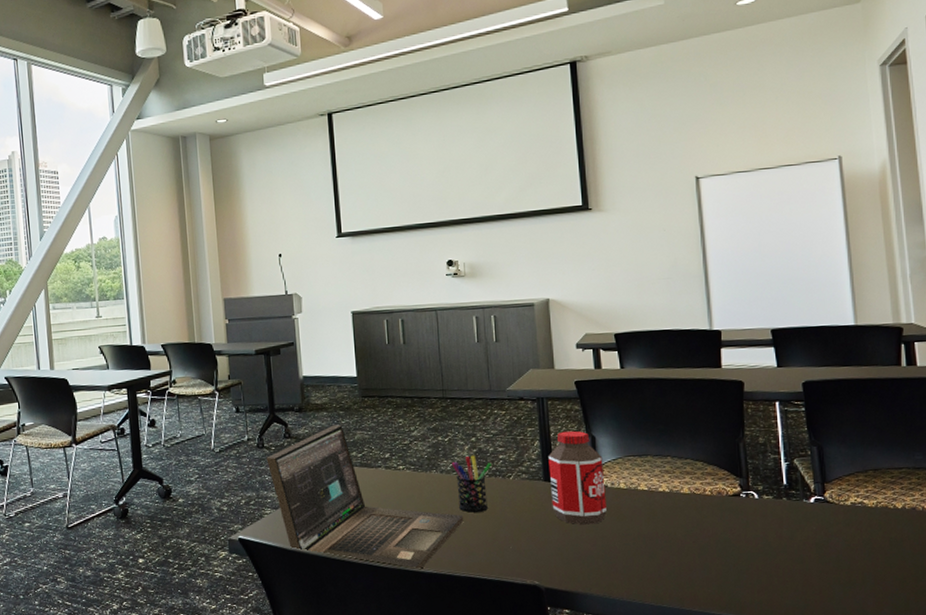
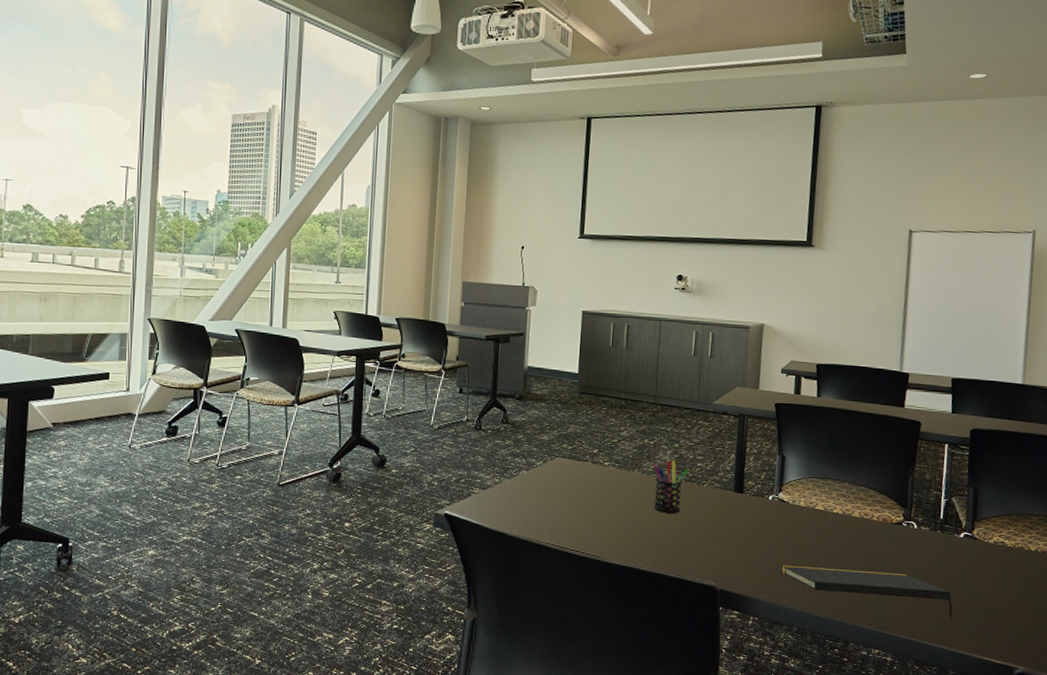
laptop: present [266,424,464,570] -> none [481,416,657,561]
bottle: present [548,431,607,525] -> none [737,448,789,536]
notepad: none [608,549,817,593] -> present [780,565,953,618]

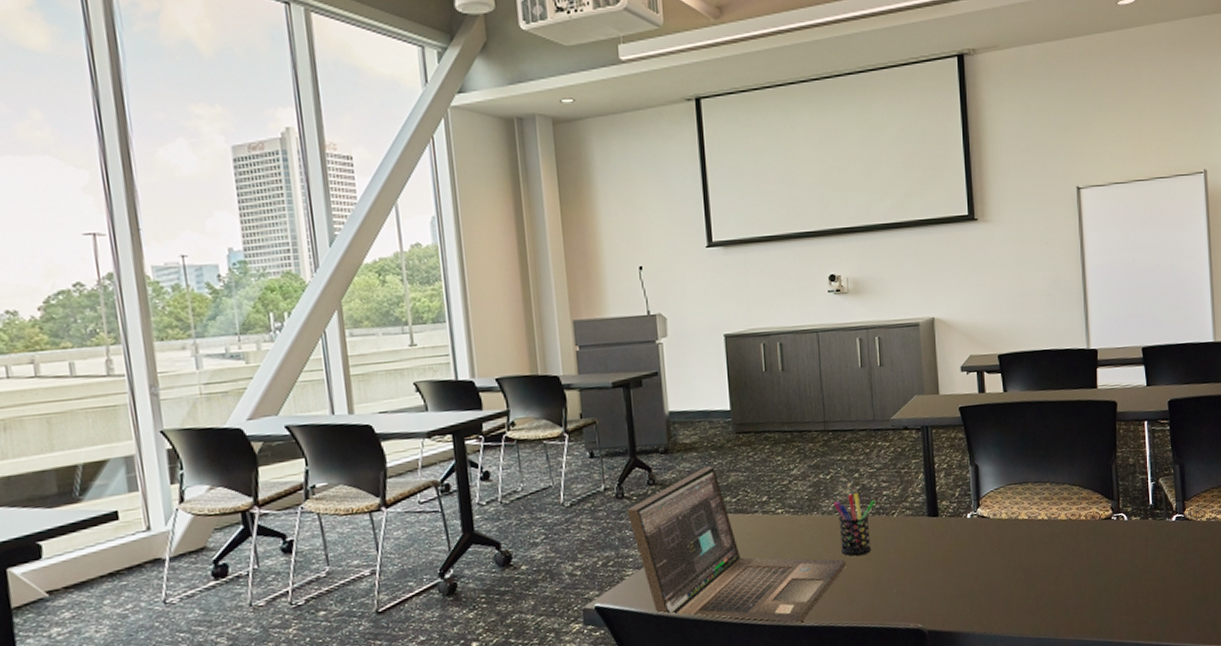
laptop: none [481,416,657,561] -> present [627,466,846,624]
notepad: present [780,565,953,618] -> none [990,572,1176,611]

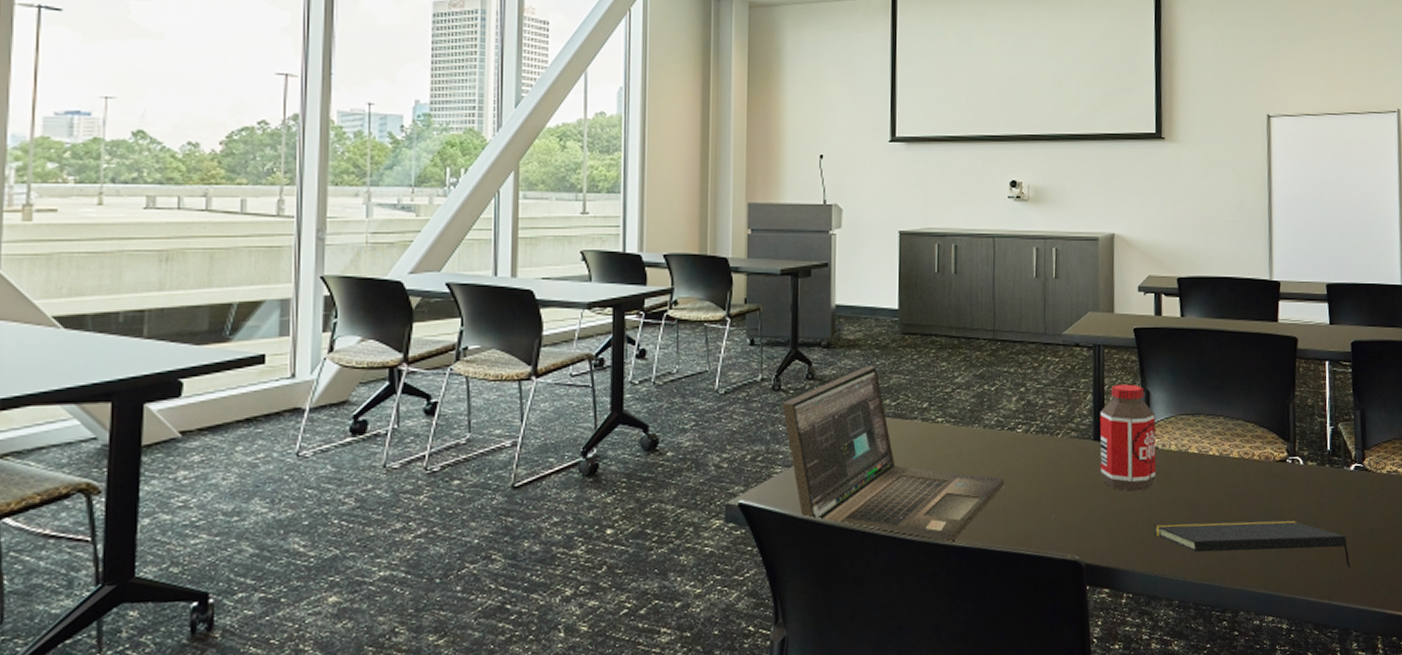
pen holder: present [834,492,875,556] -> none [996,408,1040,475]
bottle: none [932,460,989,560] -> present [1099,384,1156,491]
notepad: none [990,572,1176,611] -> present [1154,520,1351,568]

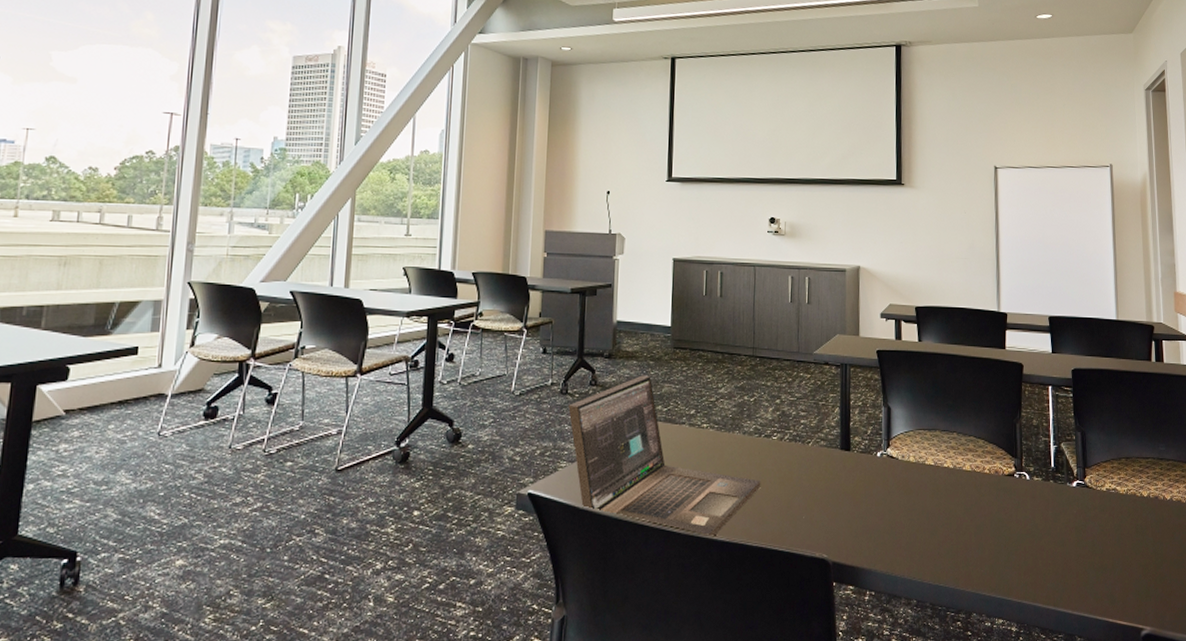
bottle: present [1099,384,1156,491] -> none [846,400,897,497]
notepad: present [1154,520,1351,568] -> none [894,528,1074,577]

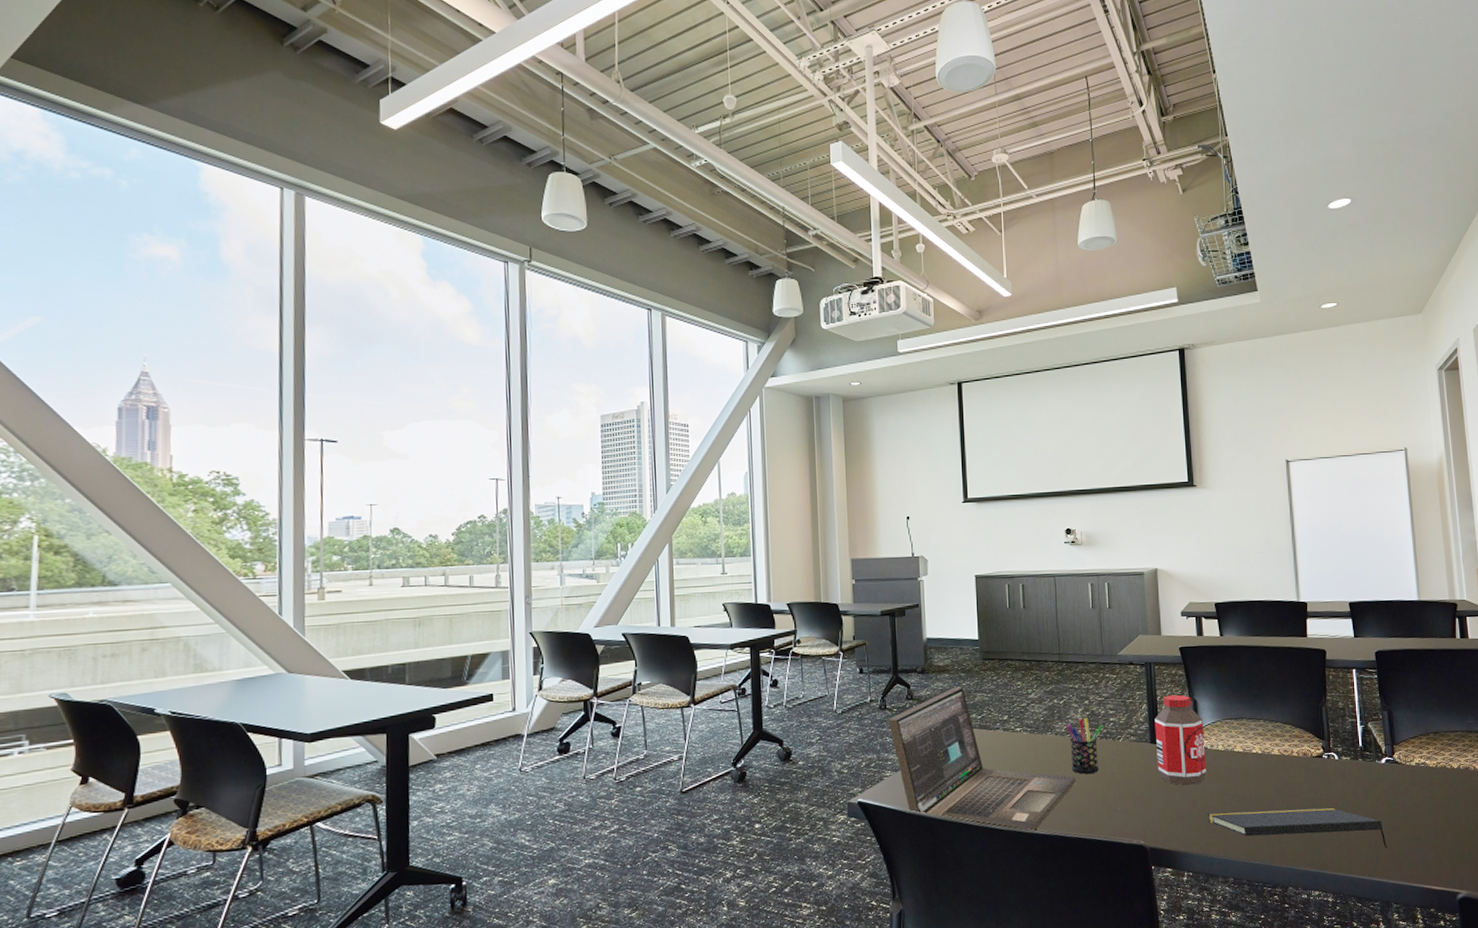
pen holder: none [755,418,793,478] -> present [1066,717,1103,774]
bottle: none [846,400,897,497] -> present [1154,694,1206,786]
notepad: none [894,528,1074,577] -> present [1207,807,1388,848]

